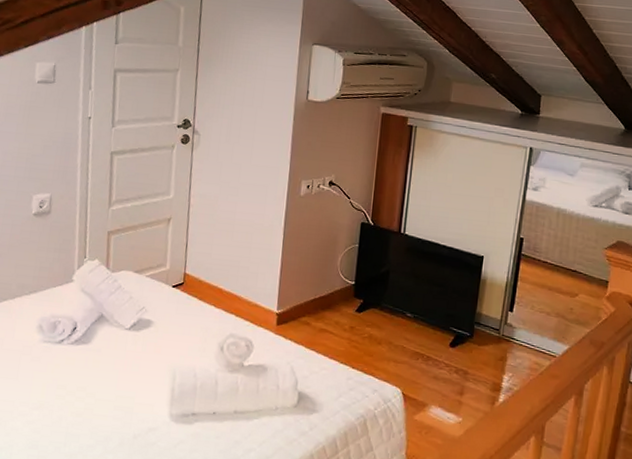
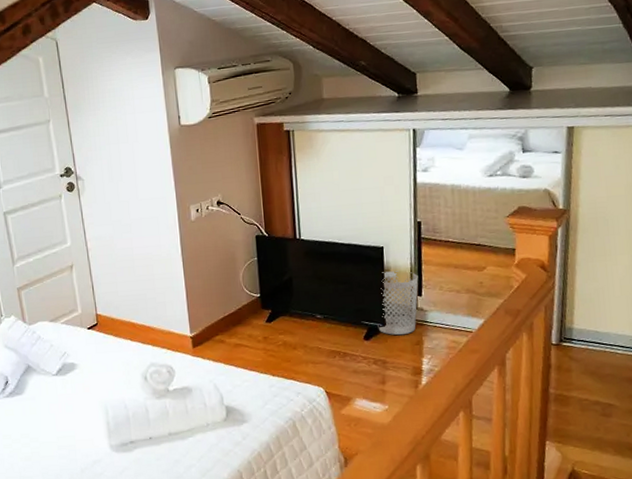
wastebasket: none [465,281,513,348] -> present [378,271,419,335]

